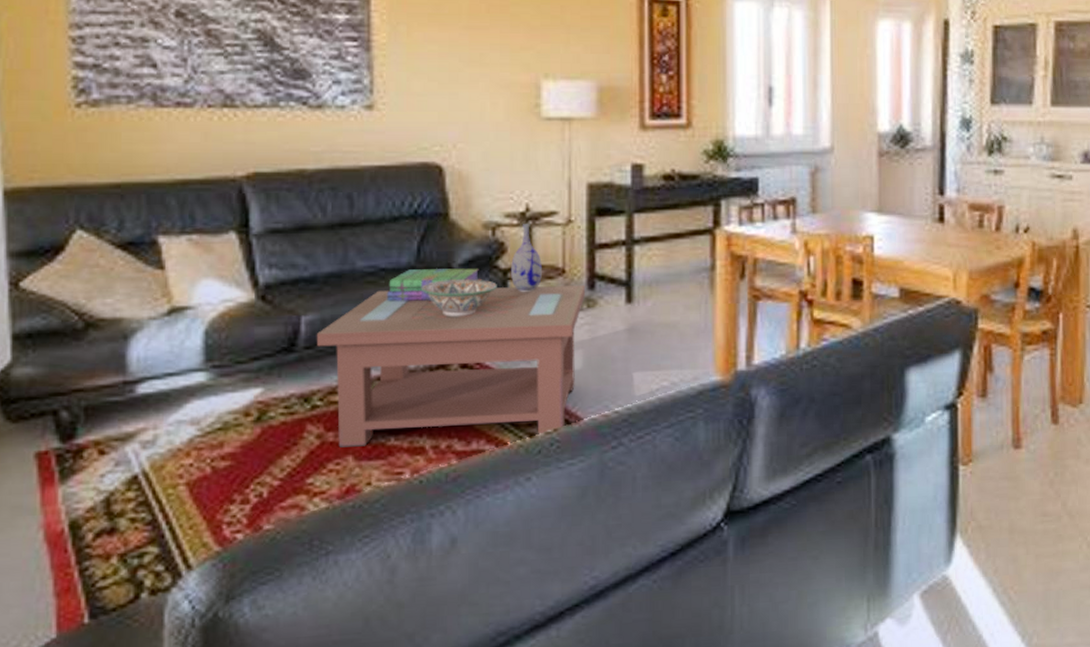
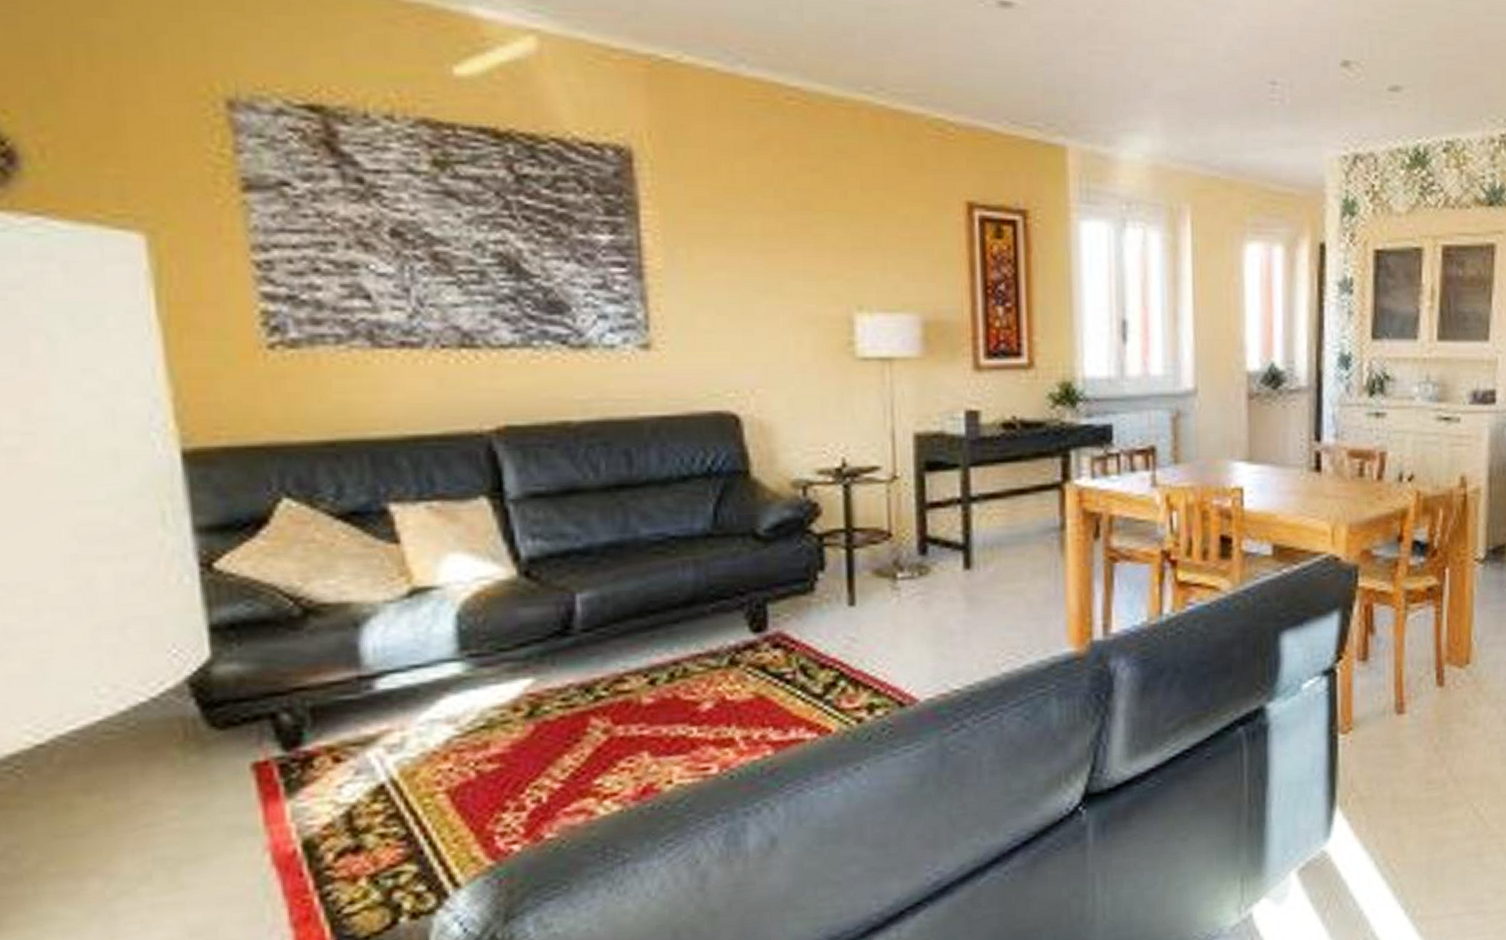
coffee table: present [317,285,585,447] -> none [597,550,916,743]
stack of books: present [387,268,482,302] -> none [680,533,793,574]
decorative bowl: present [420,278,497,317] -> none [719,545,812,590]
vase: present [511,224,542,292] -> none [827,481,864,559]

